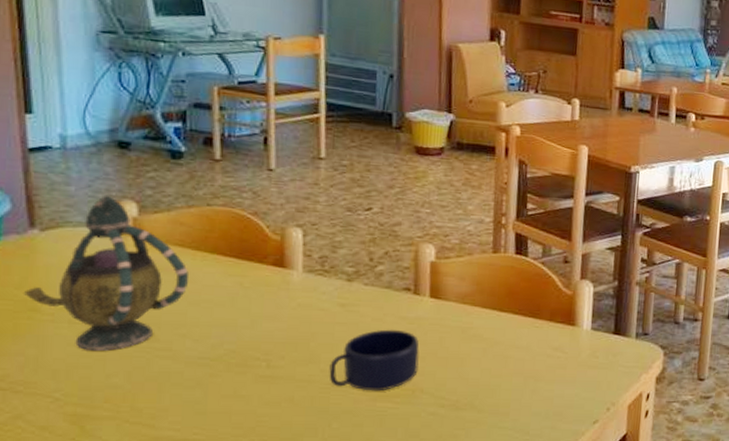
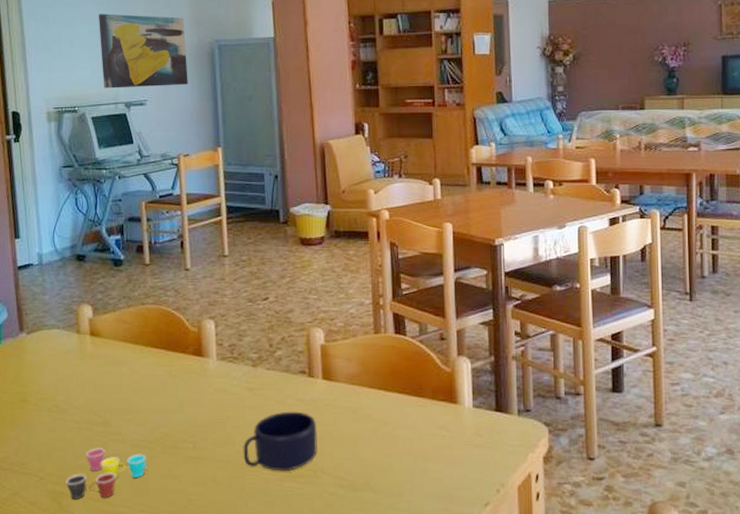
teapot: present [23,195,190,351] -> none [17,301,131,435]
cup: none [92,365,205,423] -> present [66,448,147,500]

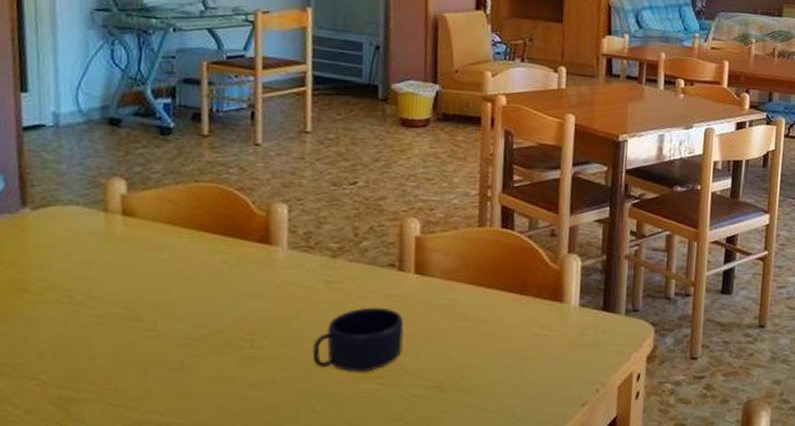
cup: present [66,448,147,500] -> none [77,346,189,406]

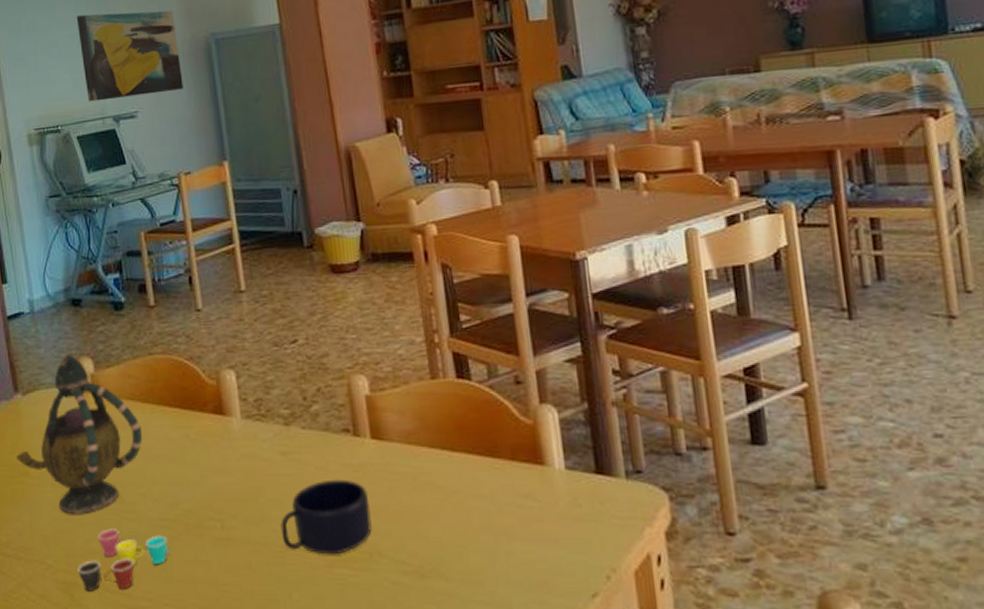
teapot: none [13,172,176,331] -> present [15,353,143,514]
cup: none [77,346,189,406] -> present [77,529,170,591]

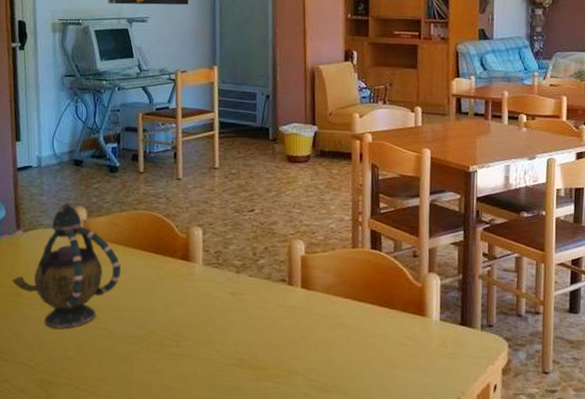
cup: present [77,529,170,591] -> none [54,341,132,389]
mug: present [280,479,372,555] -> none [223,316,294,372]

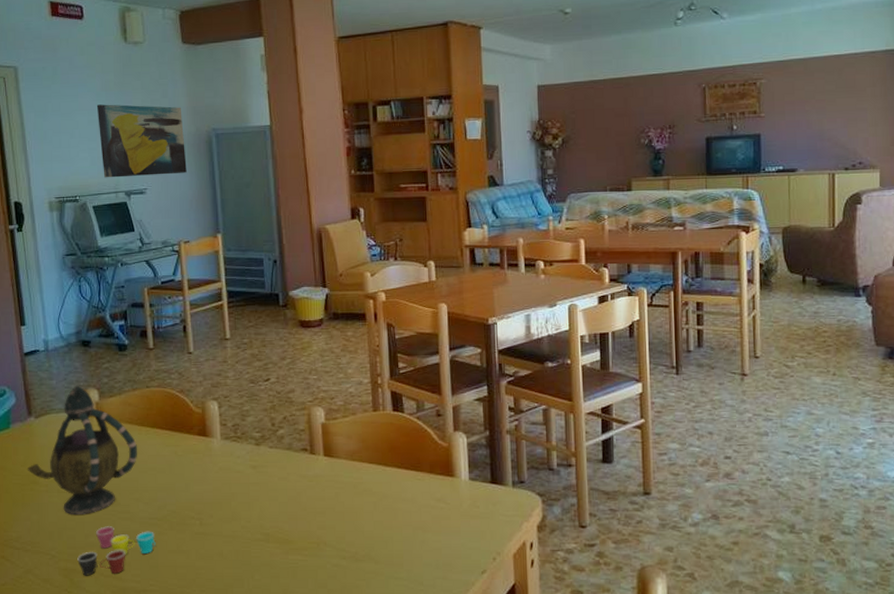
cup: none [54,341,132,389] -> present [77,526,156,576]

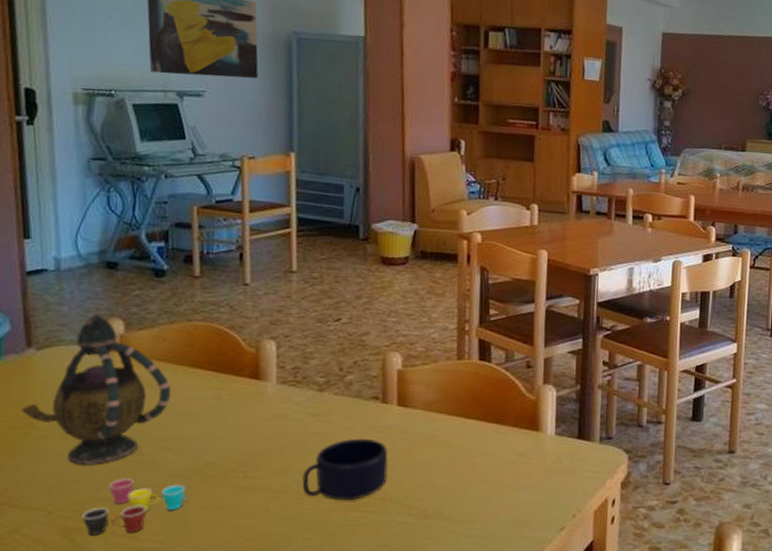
mug: none [248,487,320,545] -> present [302,438,388,501]

